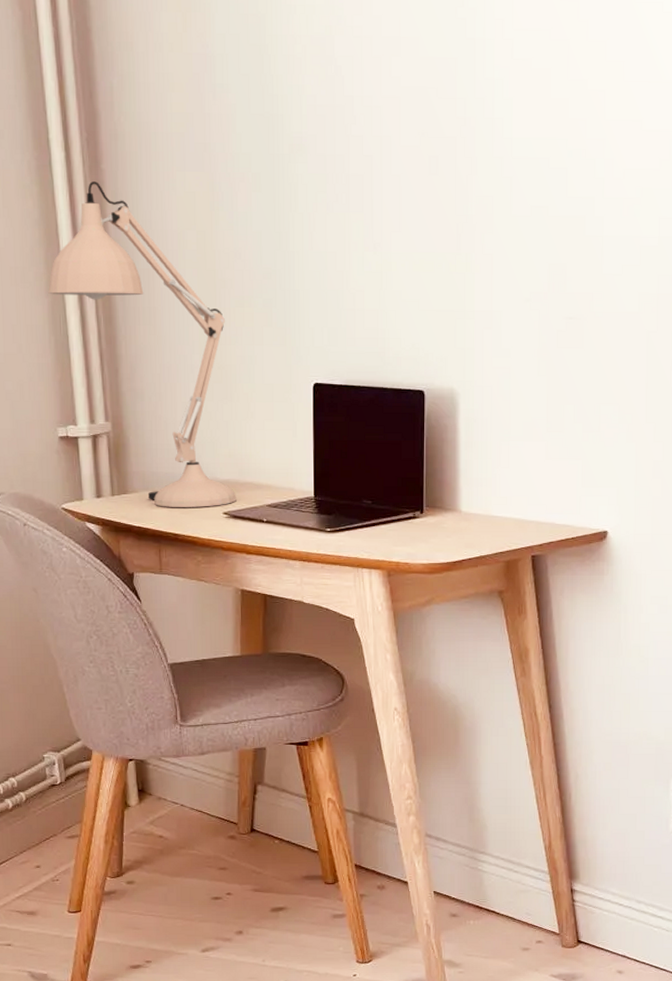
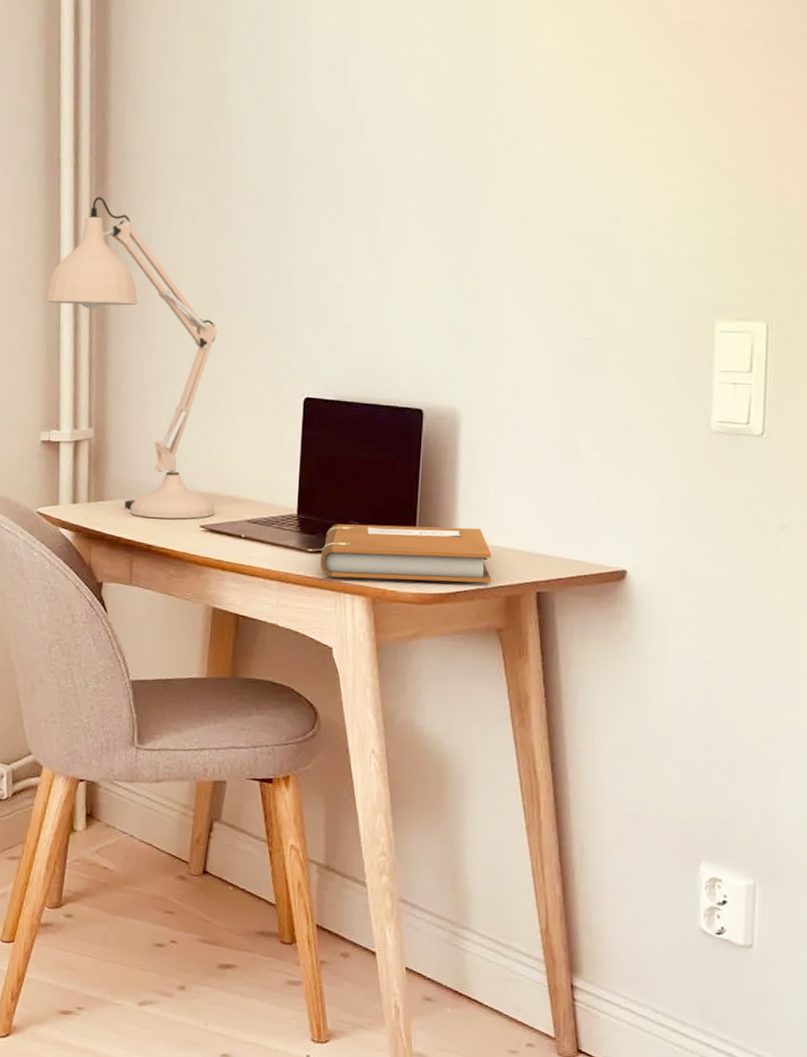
notebook: none [338,501,491,554] -> present [320,524,492,584]

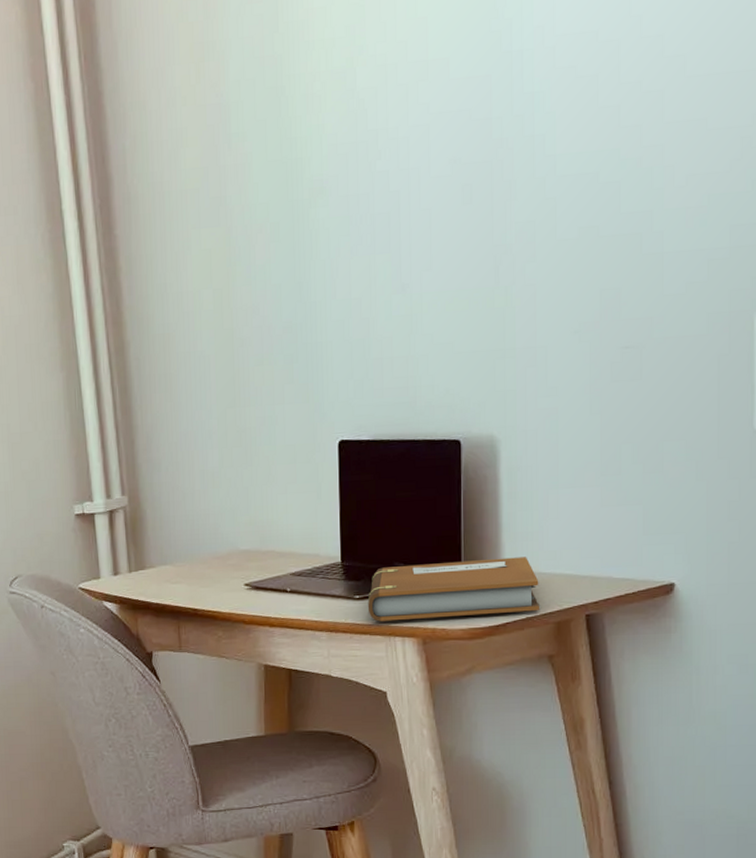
desk lamp: present [45,197,217,519] -> none [63,248,258,582]

